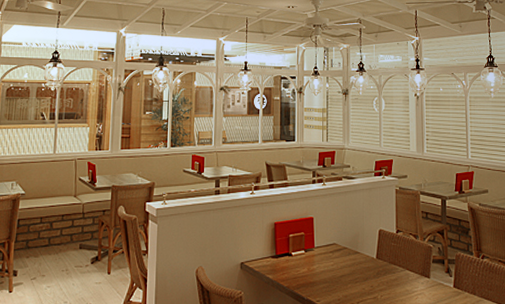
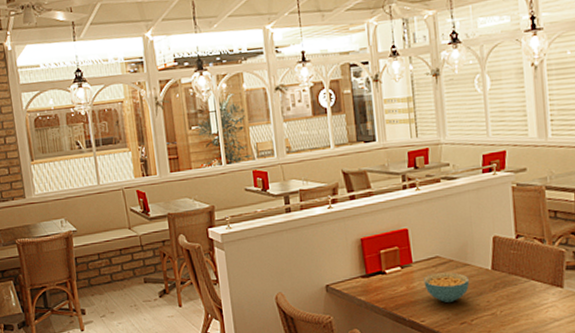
cereal bowl: none [322,258,358,285] -> present [424,272,469,302]

